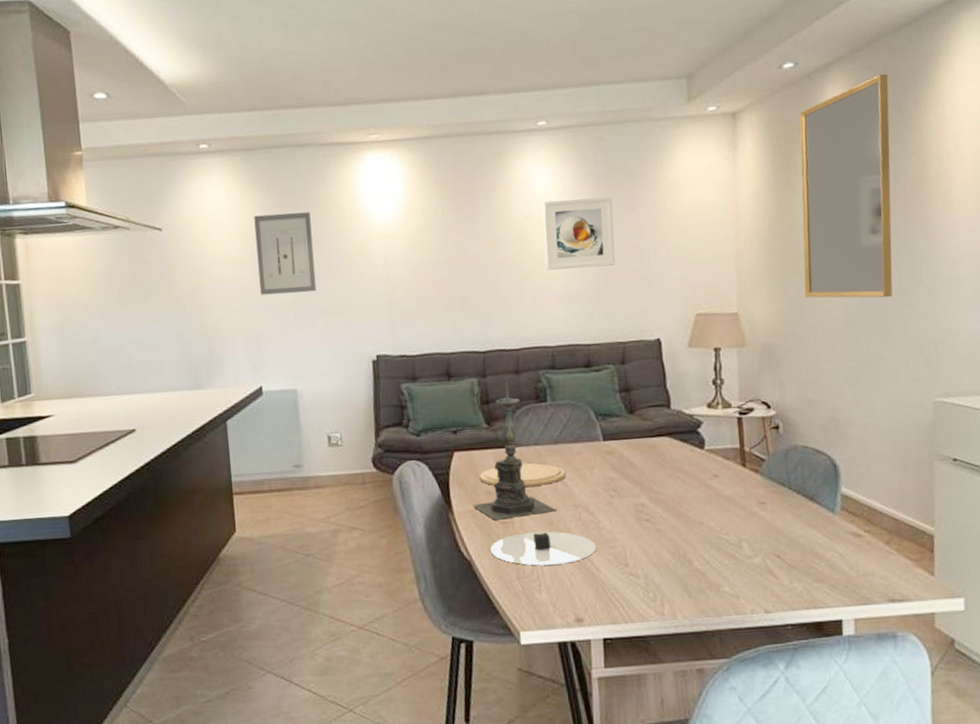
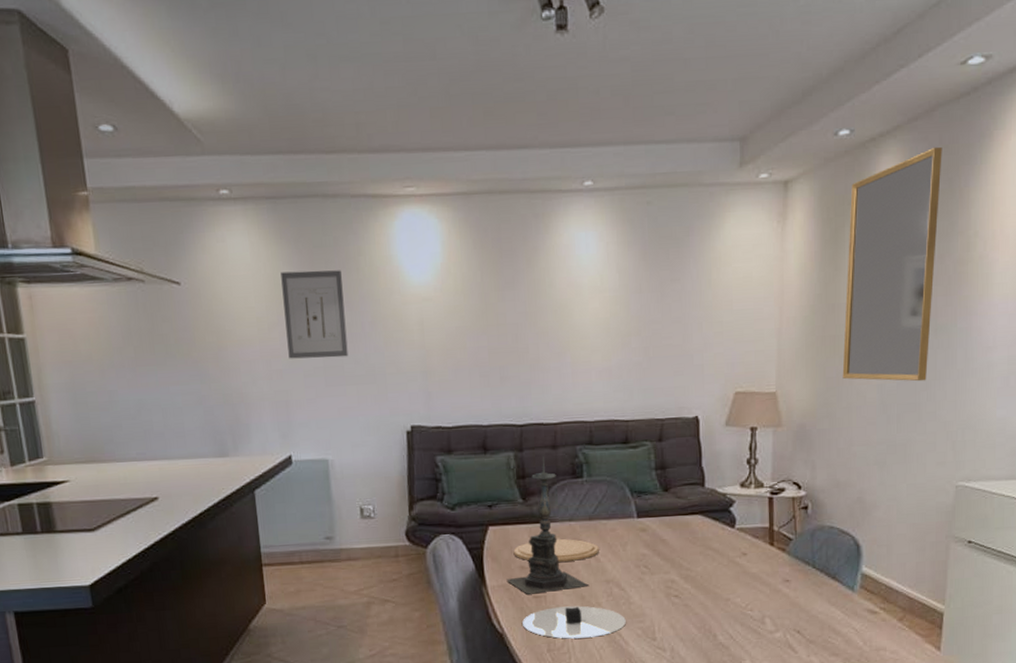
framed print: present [542,196,616,270] -> none [586,266,658,342]

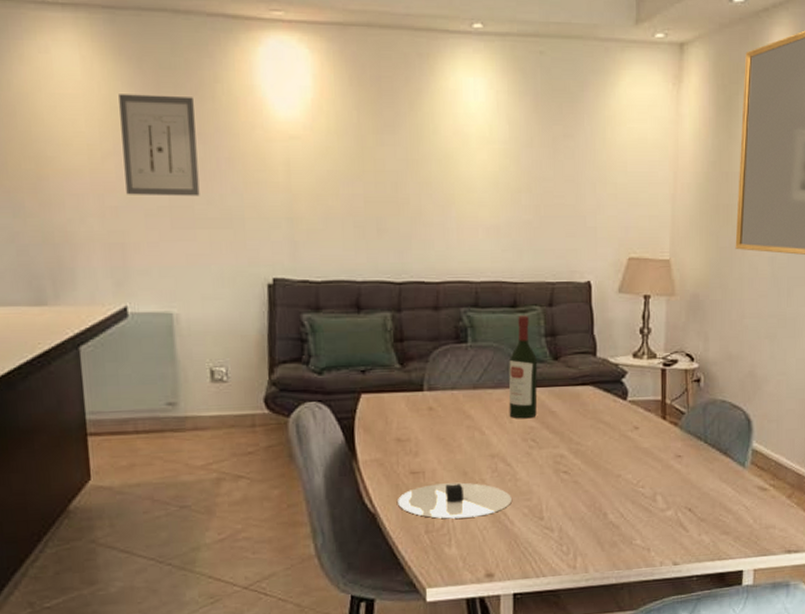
candle holder: present [506,456,588,595] -> none [380,318,472,470]
plate: present [513,538,599,562] -> none [389,408,484,434]
wine bottle: none [621,450,649,547] -> present [508,315,538,419]

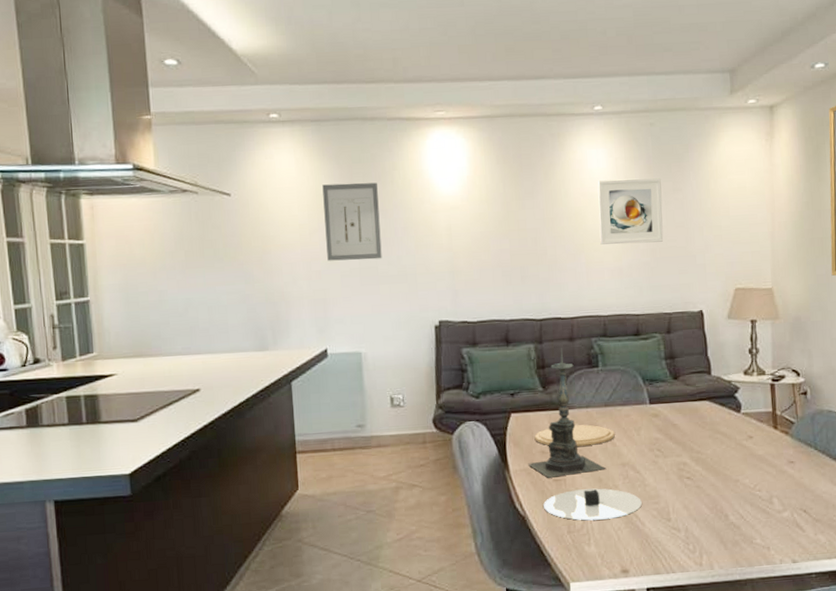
candle holder: none [380,318,472,470] -> present [528,348,606,478]
plate: none [389,408,484,434] -> present [534,424,615,446]
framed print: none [473,117,550,198] -> present [597,178,664,245]
wine bottle: present [508,315,538,419] -> none [634,342,661,432]

